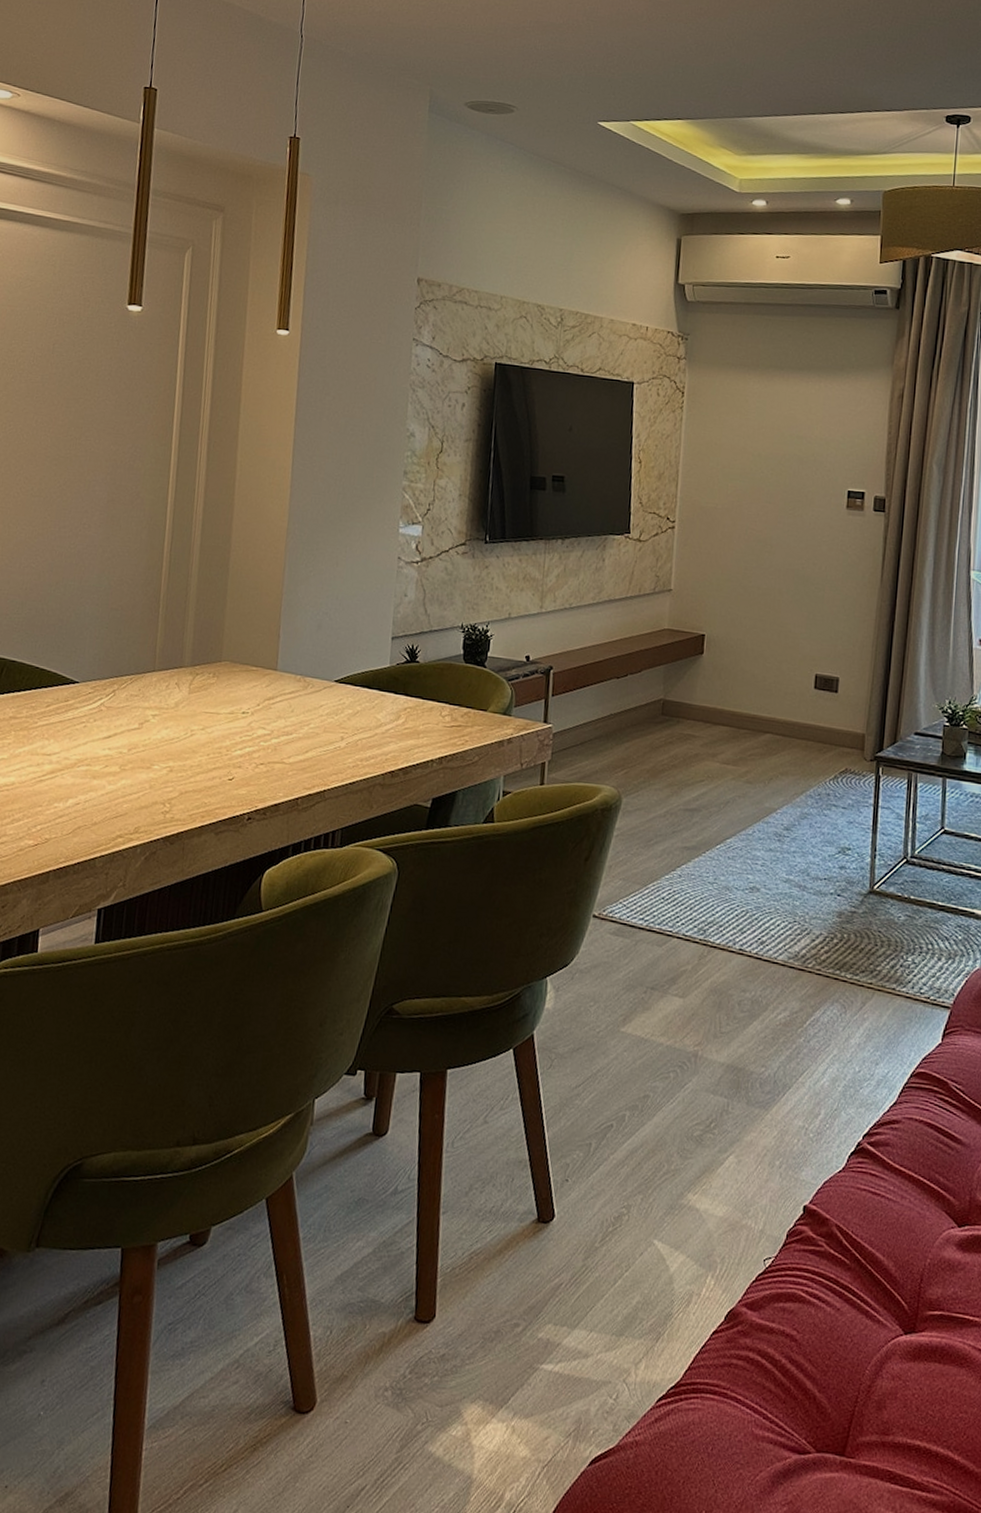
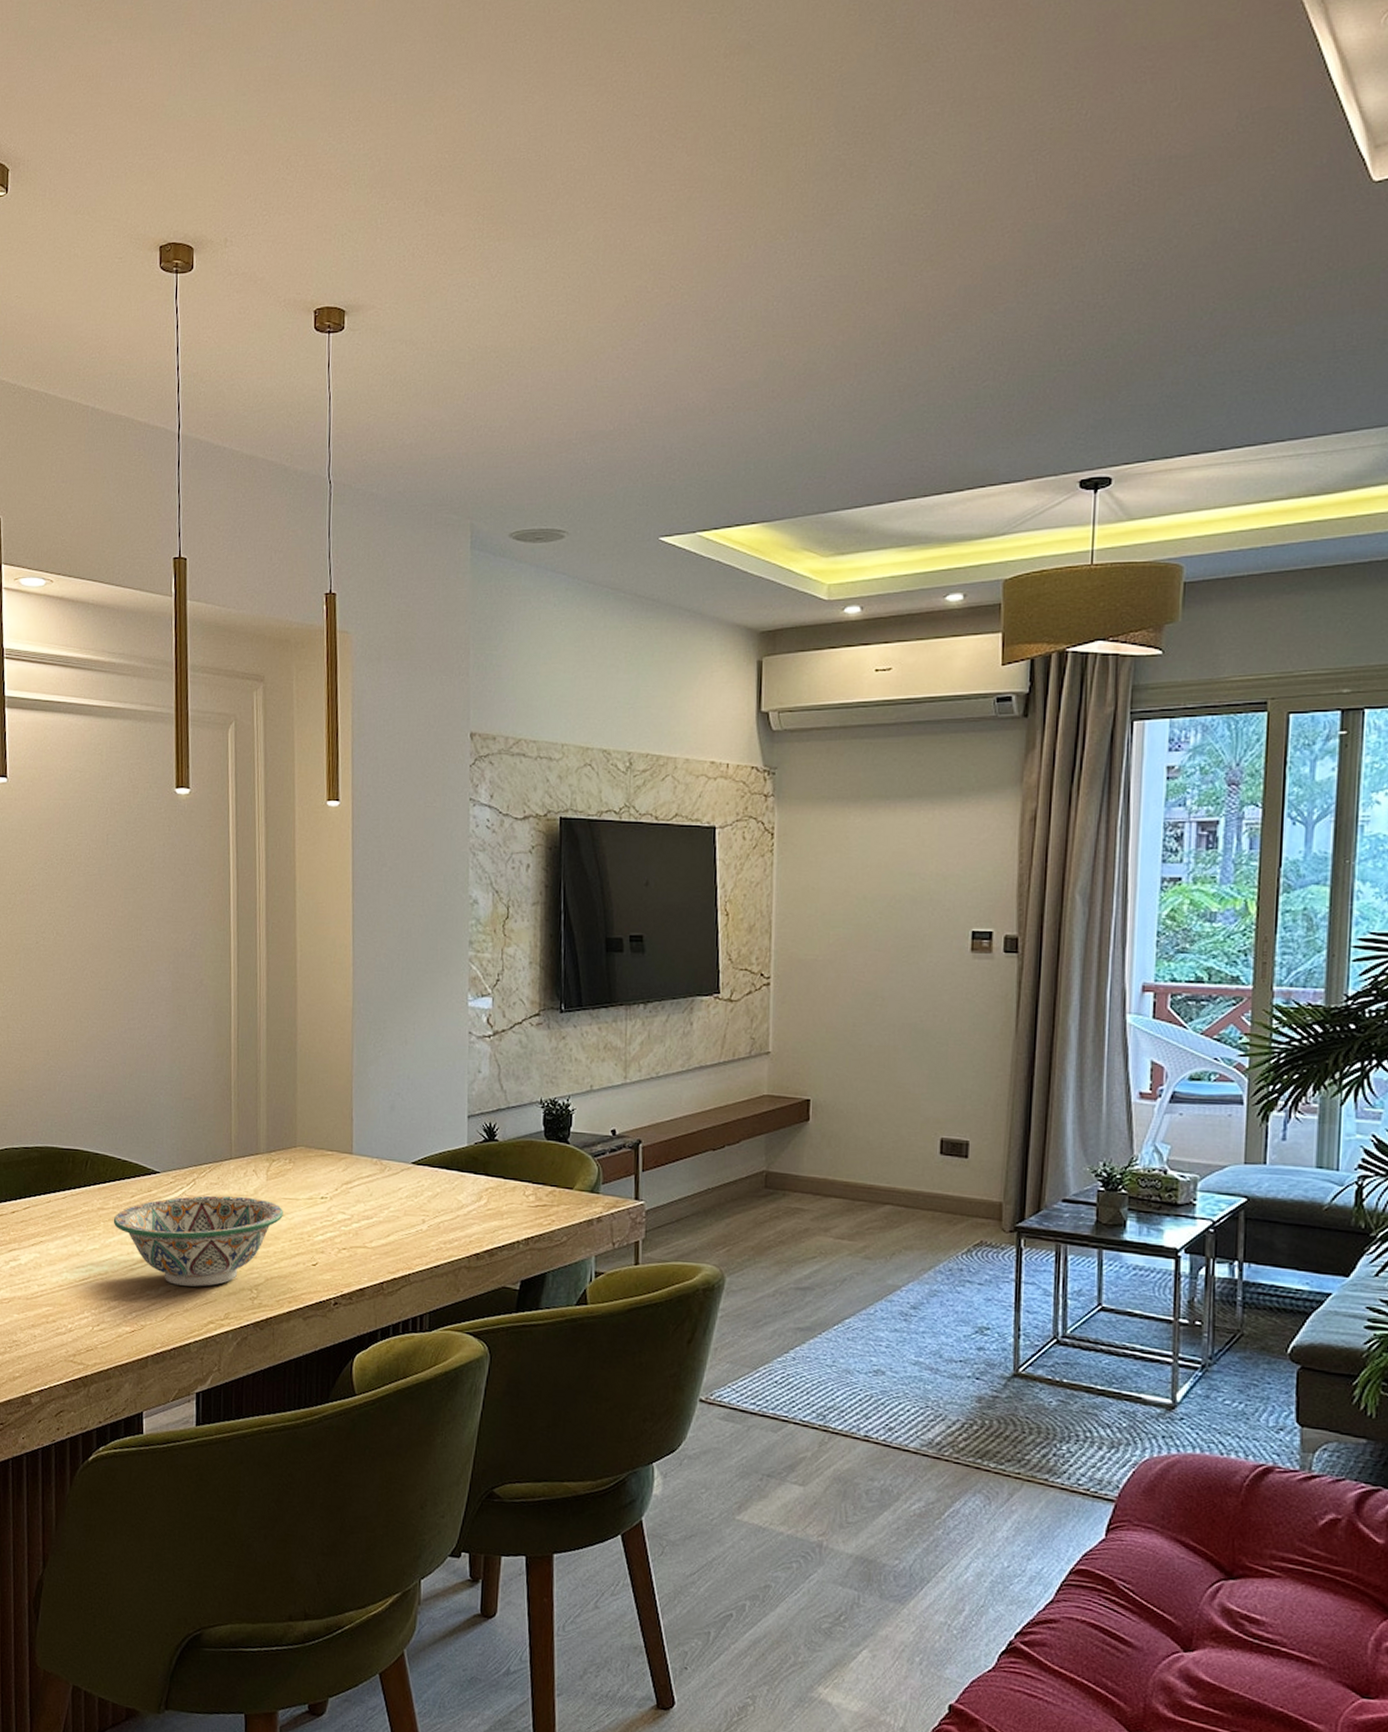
decorative bowl: none [25,707,203,800] -> present [113,1195,283,1287]

